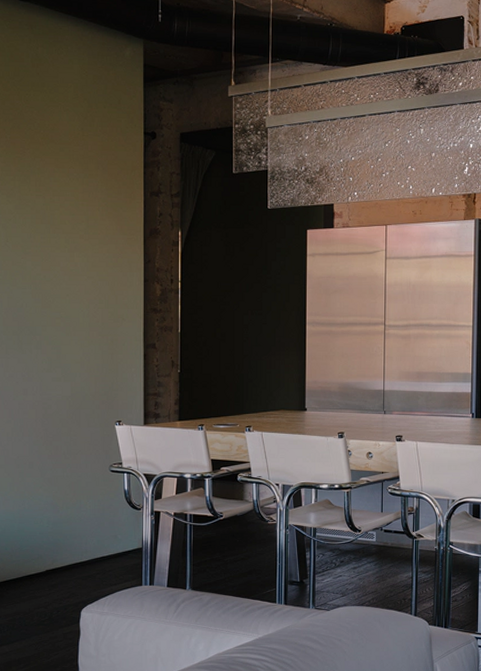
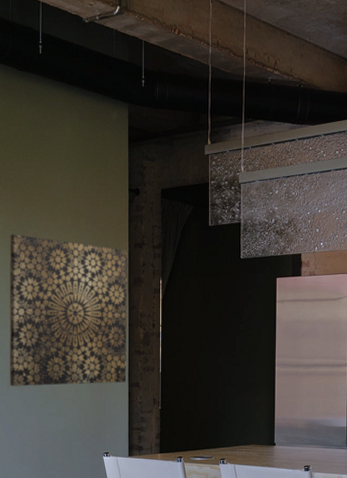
wall art: none [8,180,142,348] -> present [9,234,127,386]

